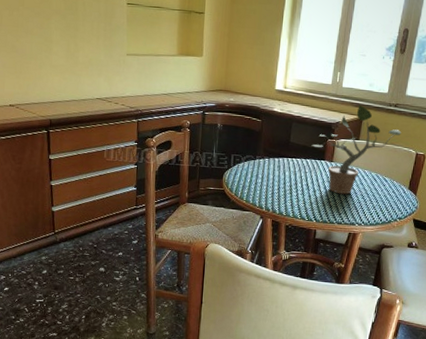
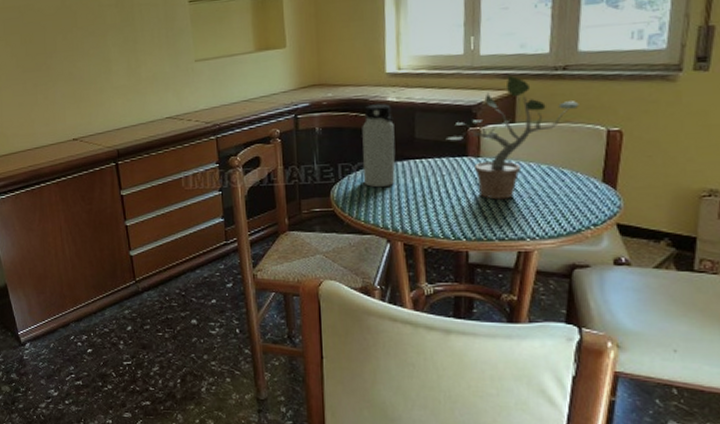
water bottle: none [249,112,277,176] -> present [362,104,396,187]

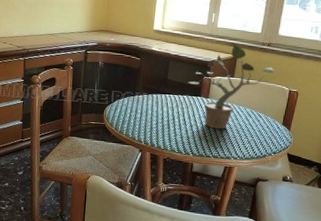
water bottle: present [362,104,396,187] -> none [128,51,155,111]

